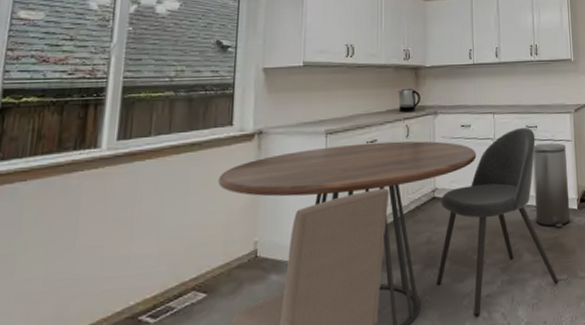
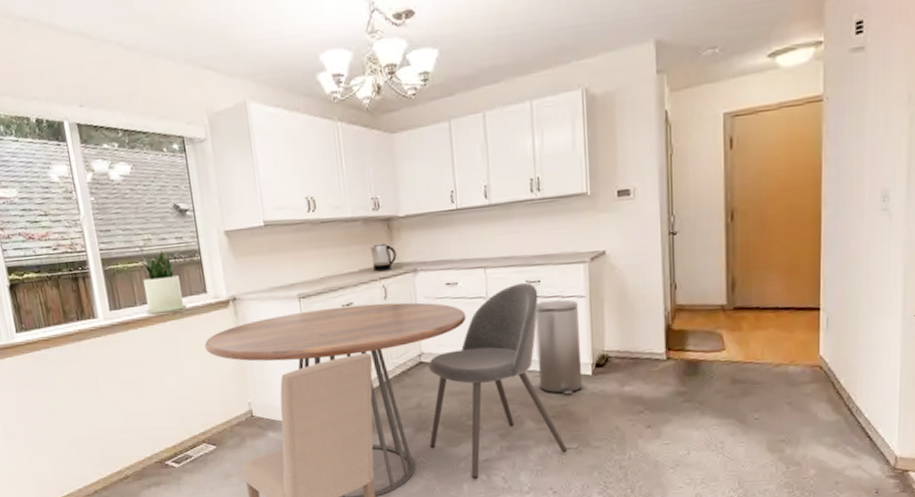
planter: none [158,82,208,147] -> present [138,251,188,315]

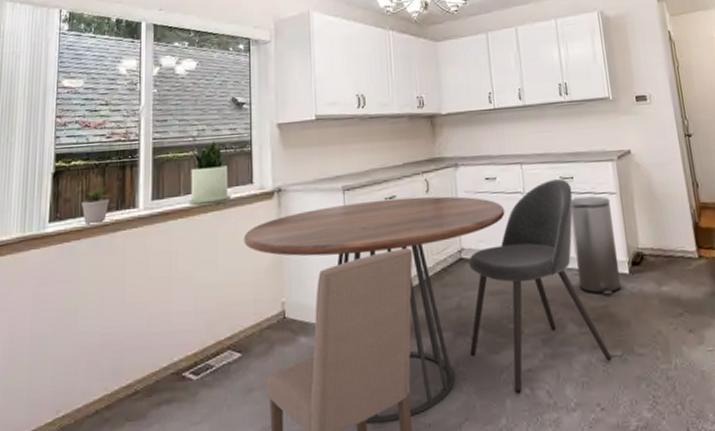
potted plant: none [42,298,70,335] -> present [80,187,110,225]
kettle: present [370,243,397,272] -> none [414,138,439,166]

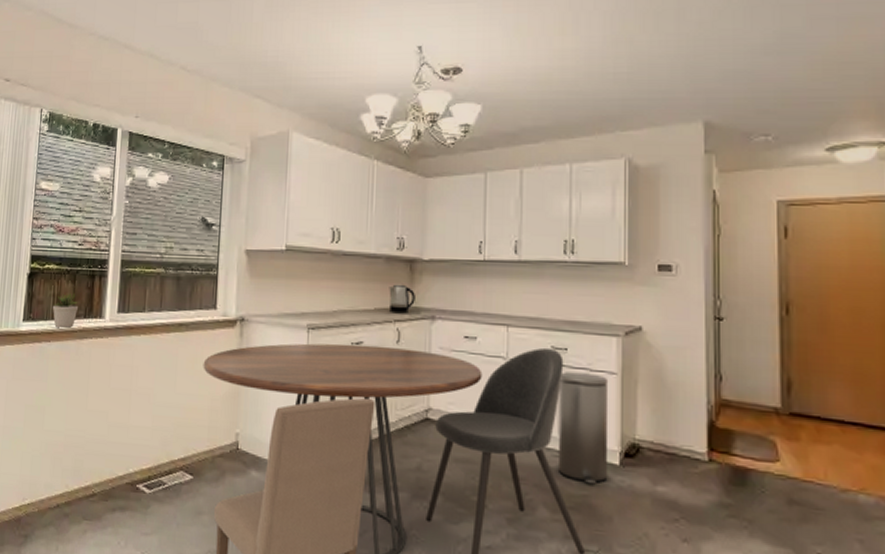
planter: present [188,141,231,206] -> none [151,260,194,325]
kettle: none [414,138,439,166] -> present [389,284,415,314]

